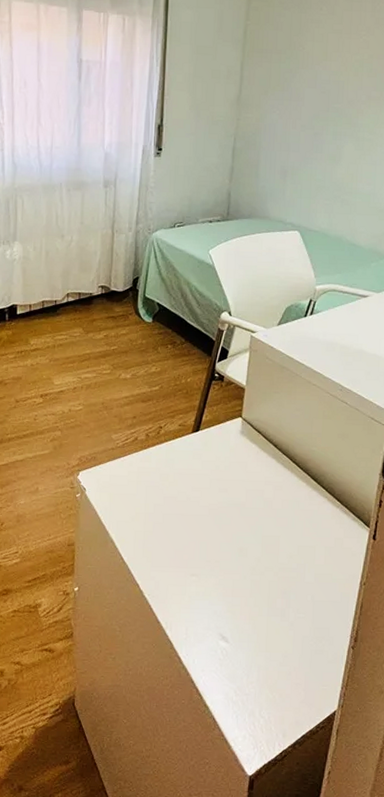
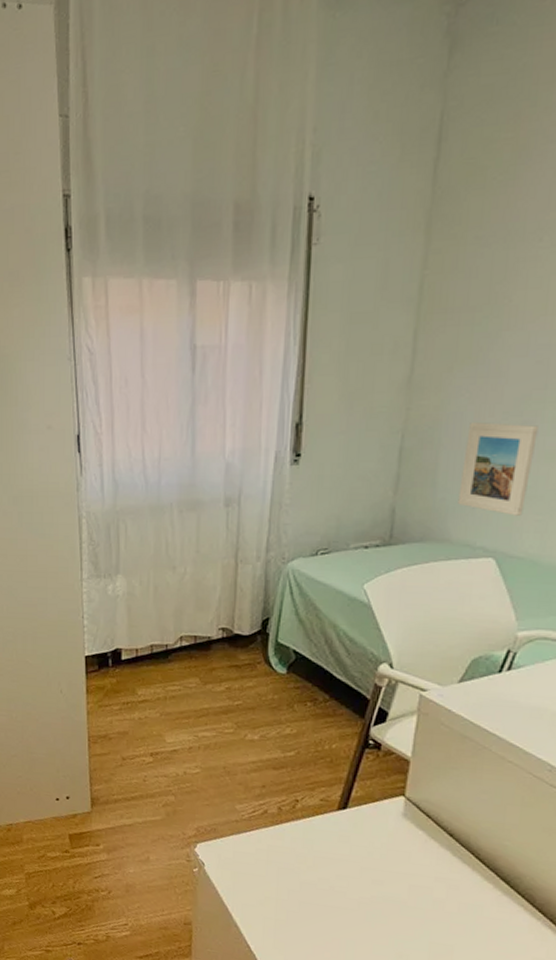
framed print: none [274,132,324,200] -> present [458,422,539,516]

